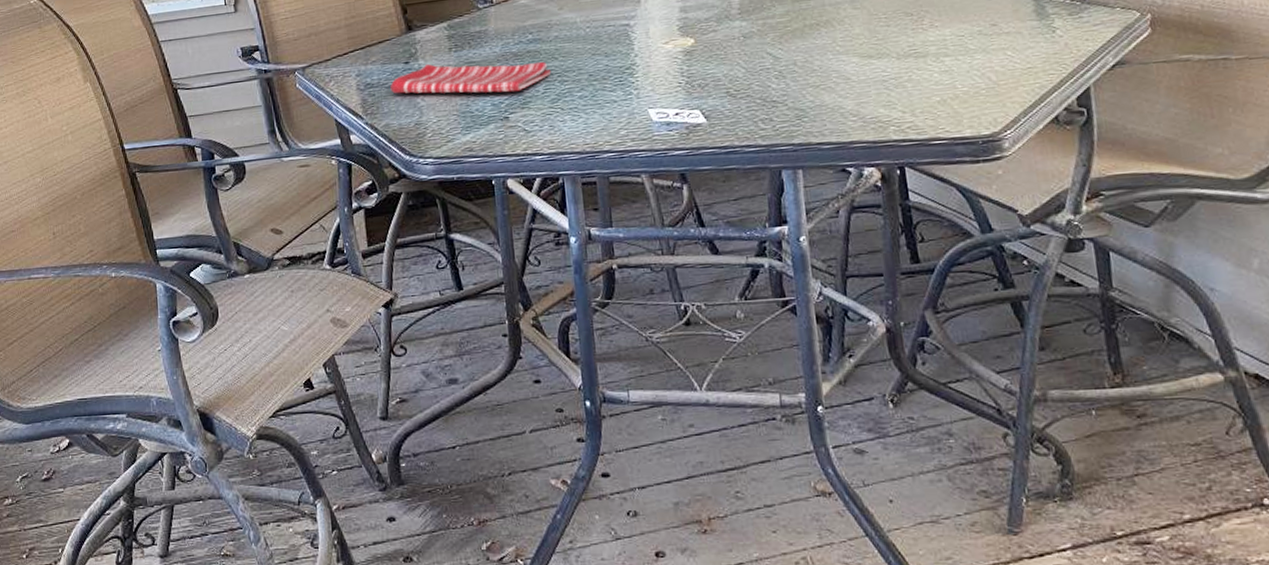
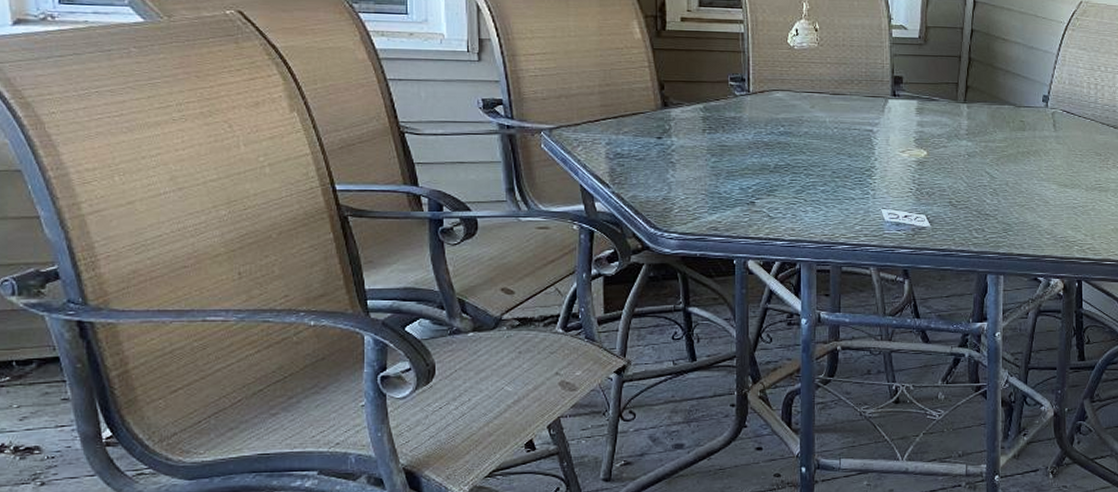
dish towel: present [390,61,552,94] -> none [641,141,799,179]

